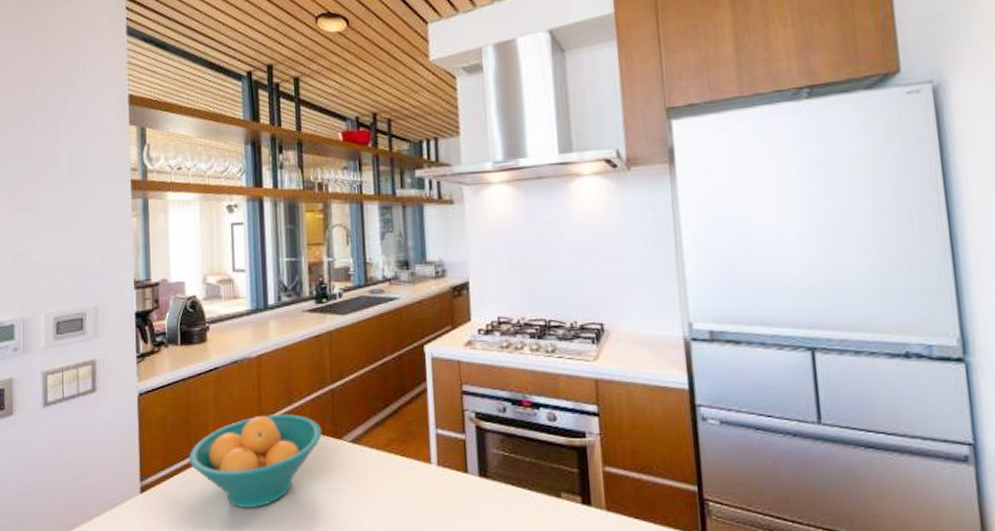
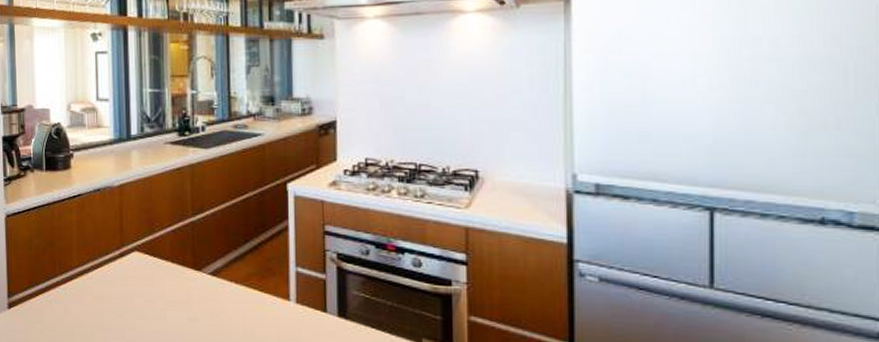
fruit bowl: present [188,414,322,508] -> none [53,243,182,330]

